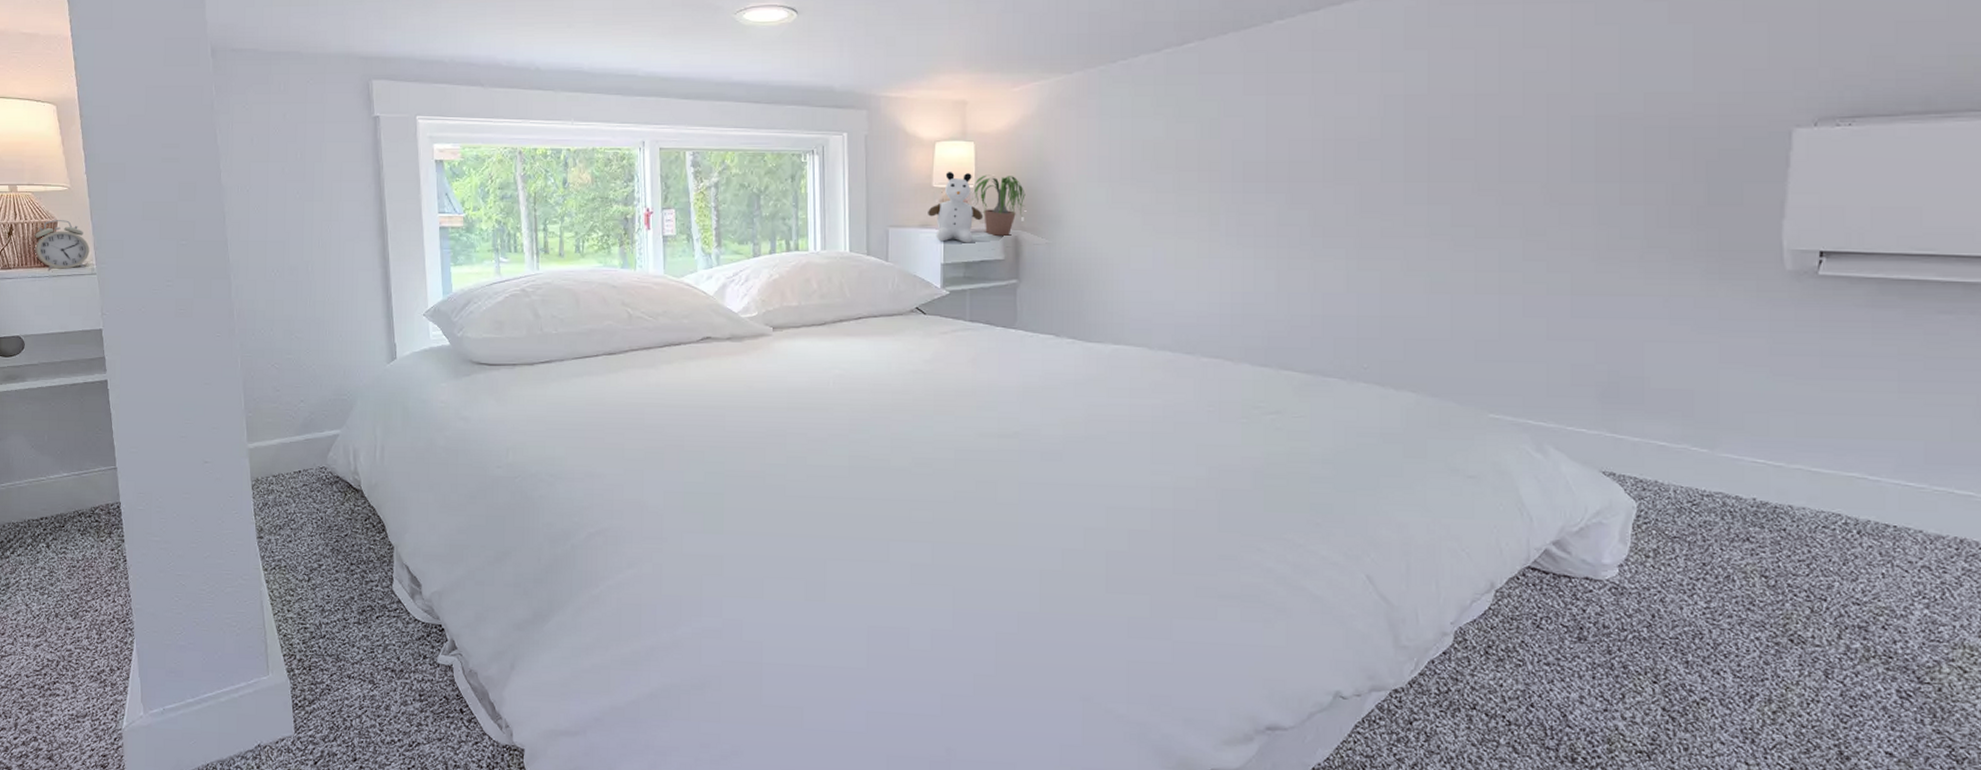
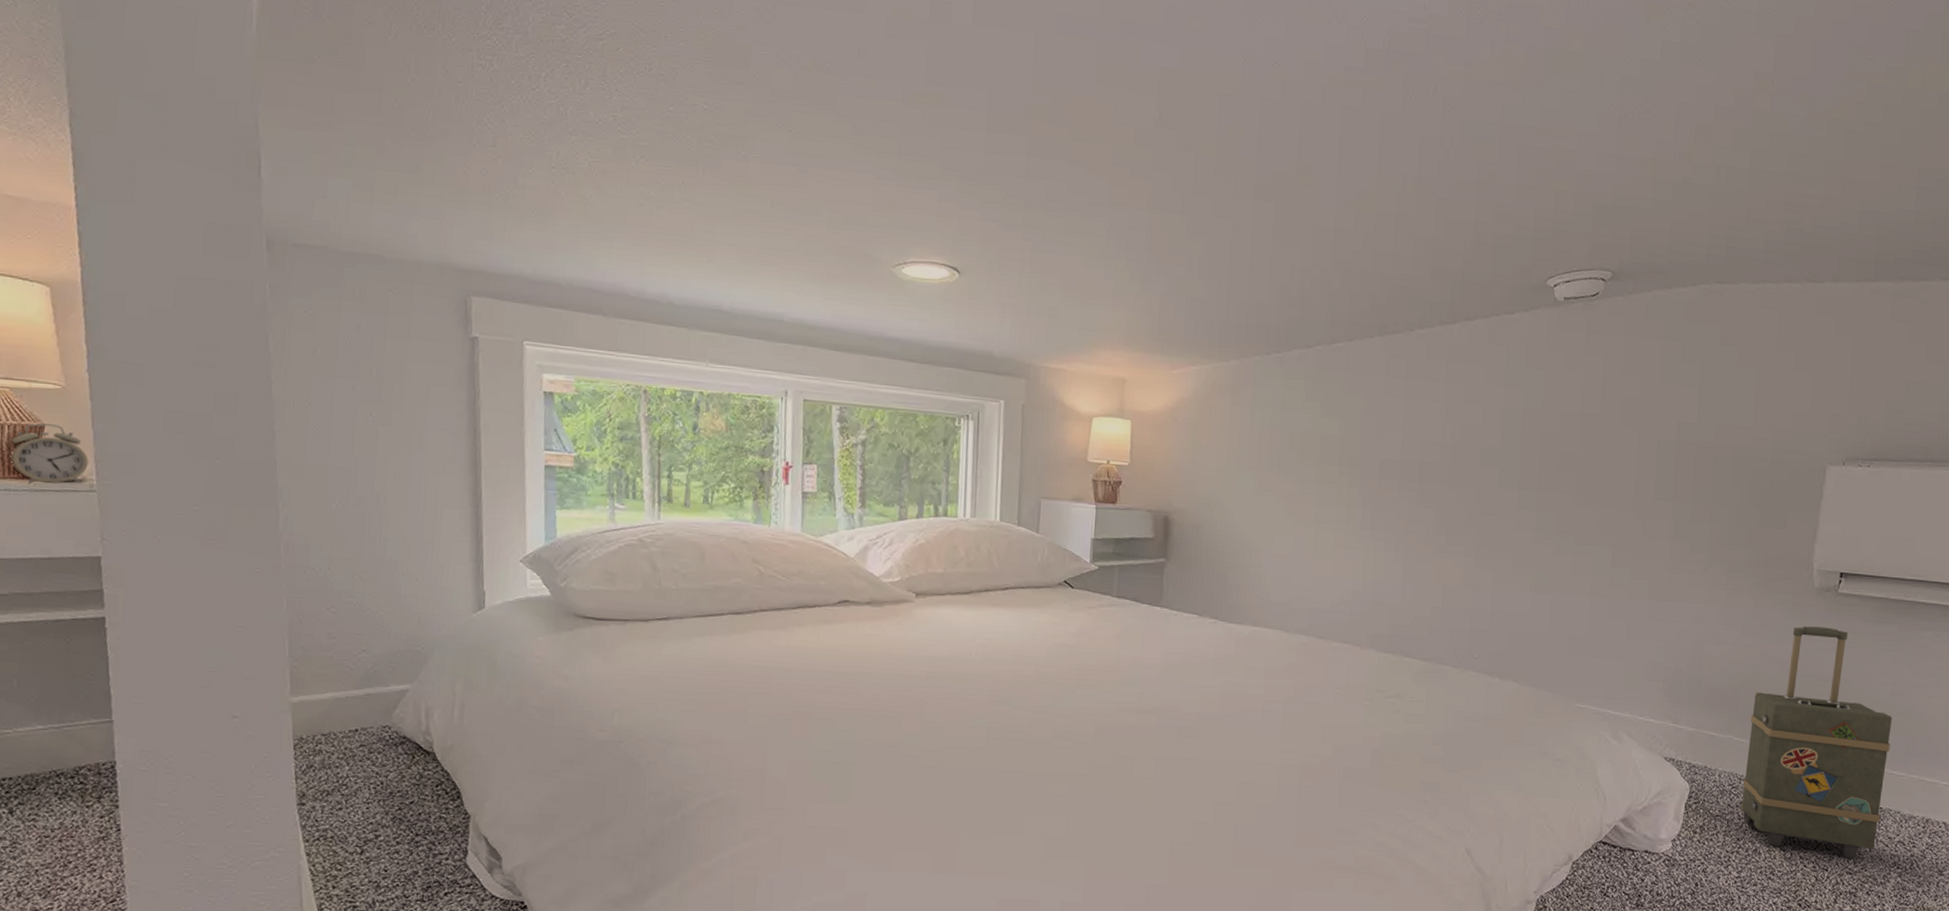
stuffed animal: present [928,172,984,243] -> none [1081,448,1136,520]
potted plant: present [969,175,1026,236] -> none [1123,453,1178,515]
suitcase: none [1705,316,1903,588] -> present [1741,626,1892,860]

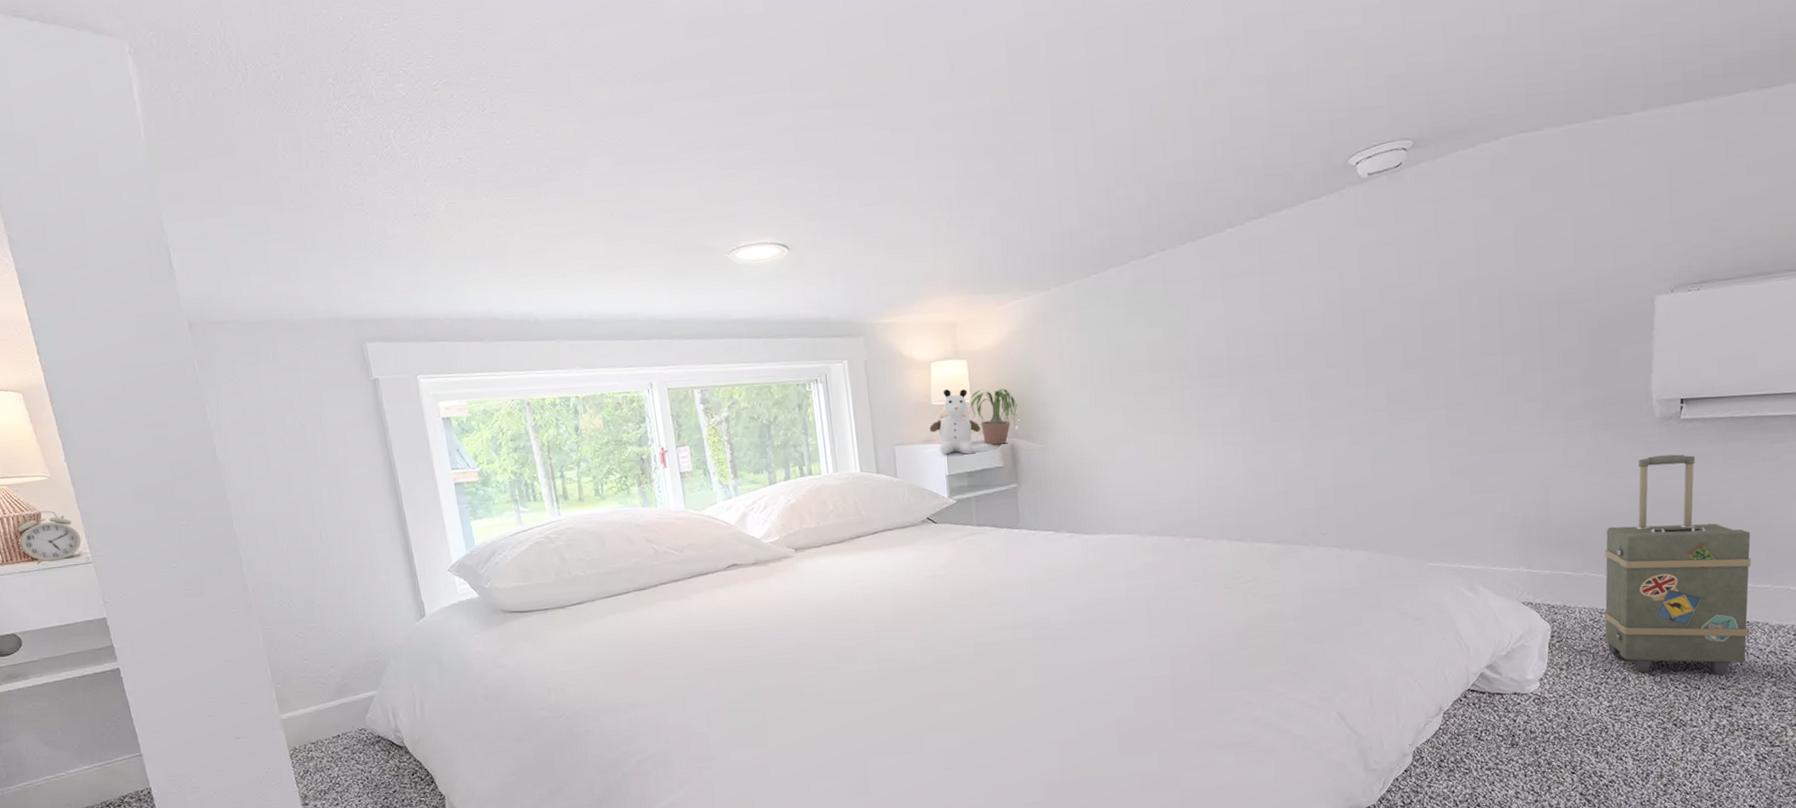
stuffed animal: none [1081,448,1136,520] -> present [929,389,981,455]
potted plant: none [1123,453,1178,515] -> present [967,389,1018,445]

